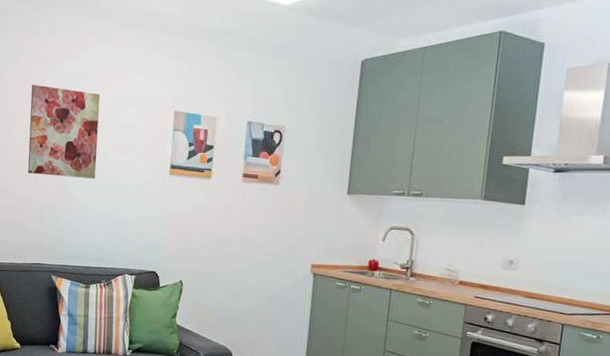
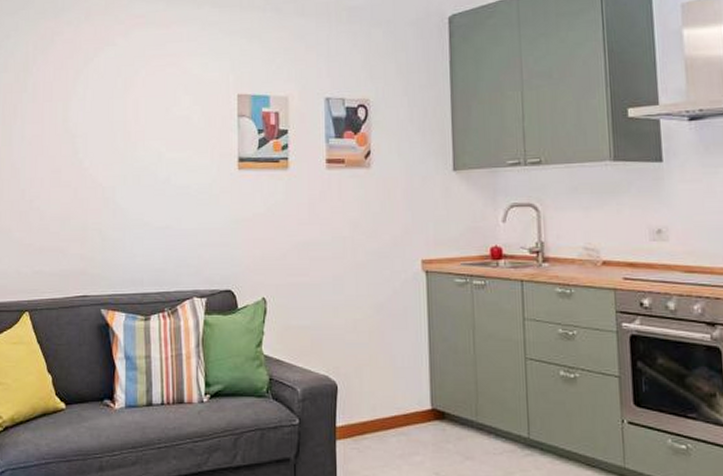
wall art: present [28,84,100,179] -> none [64,79,148,186]

